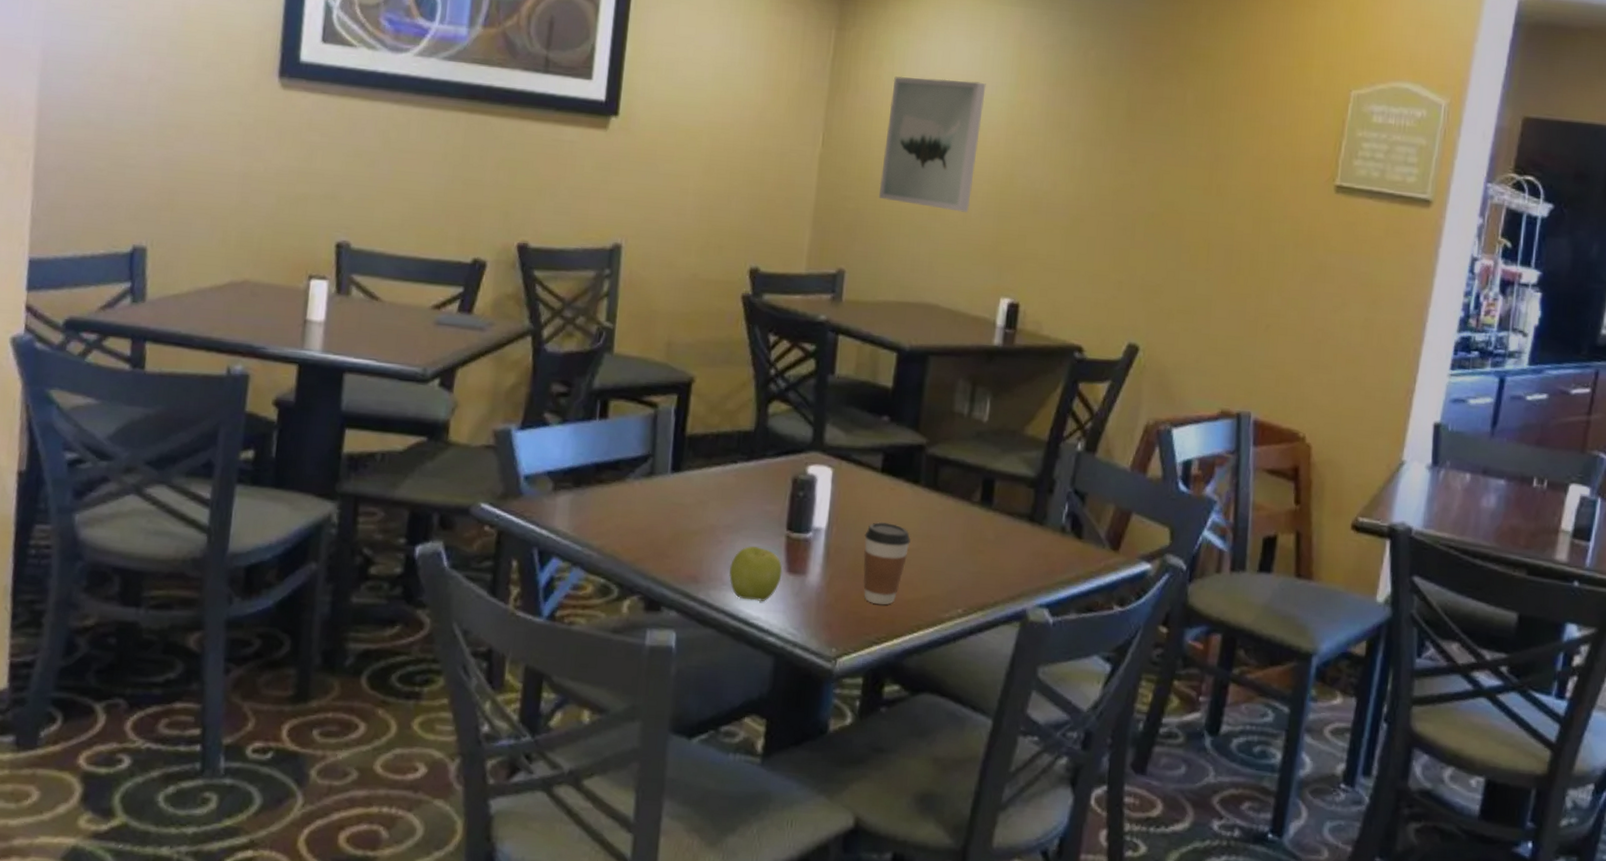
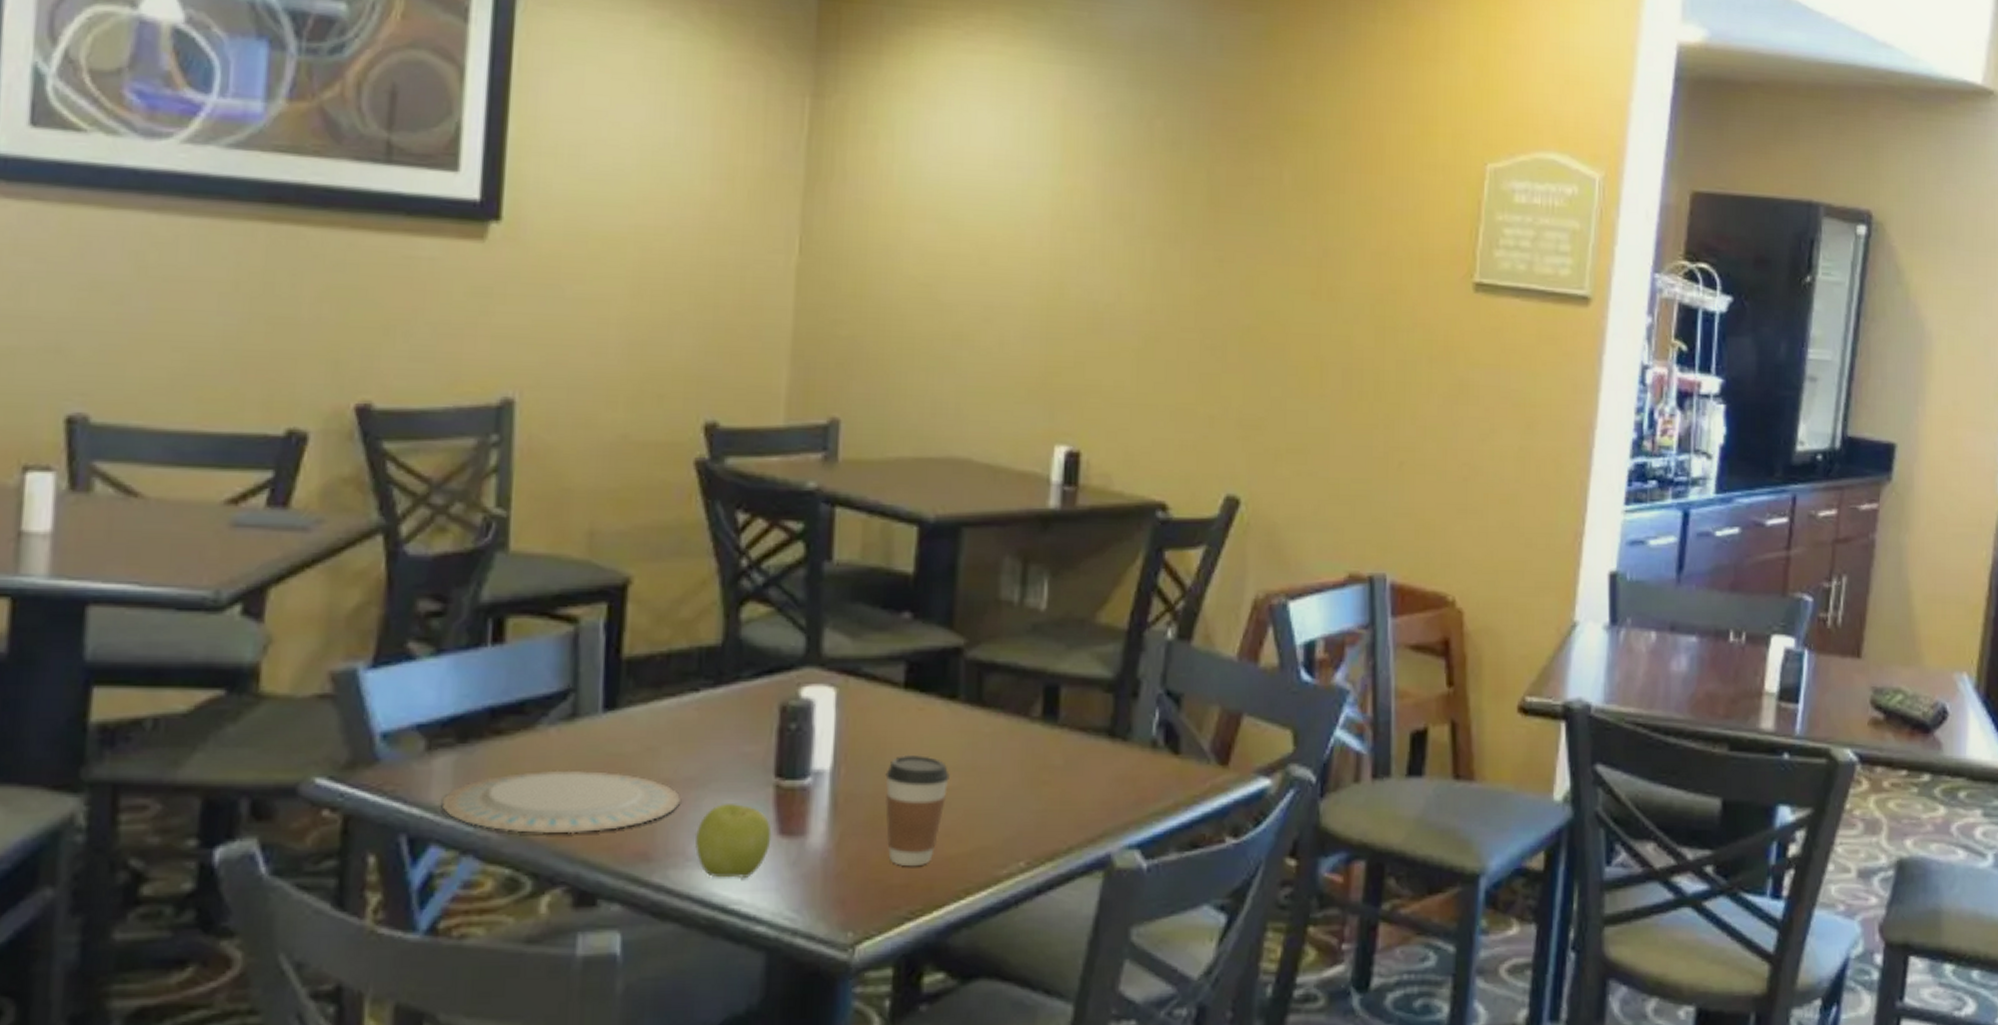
plate: none [561,511,721,558] -> present [441,770,680,834]
wall art: present [878,76,986,213] -> none [881,157,1021,335]

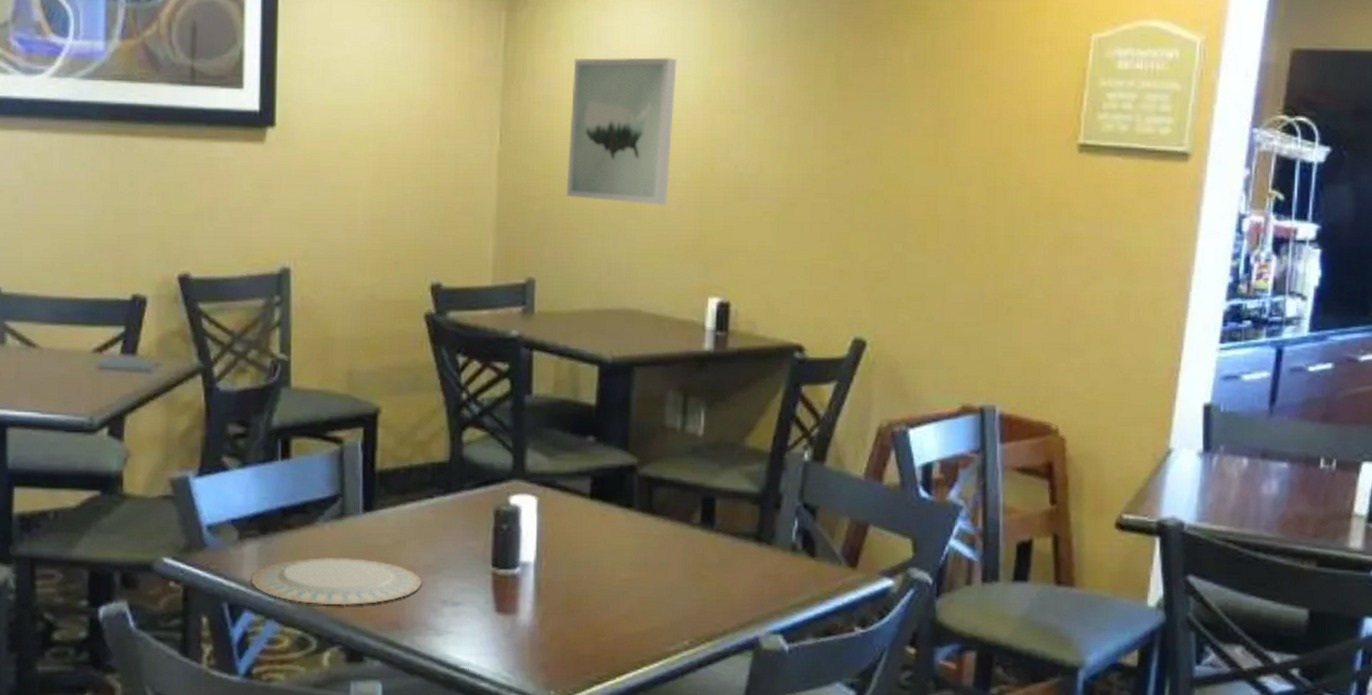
apple: present [695,804,772,878] -> none [433,587,491,645]
wall art: none [881,157,1021,335] -> present [566,57,677,205]
coffee cup: present [885,754,950,867] -> none [577,551,627,641]

